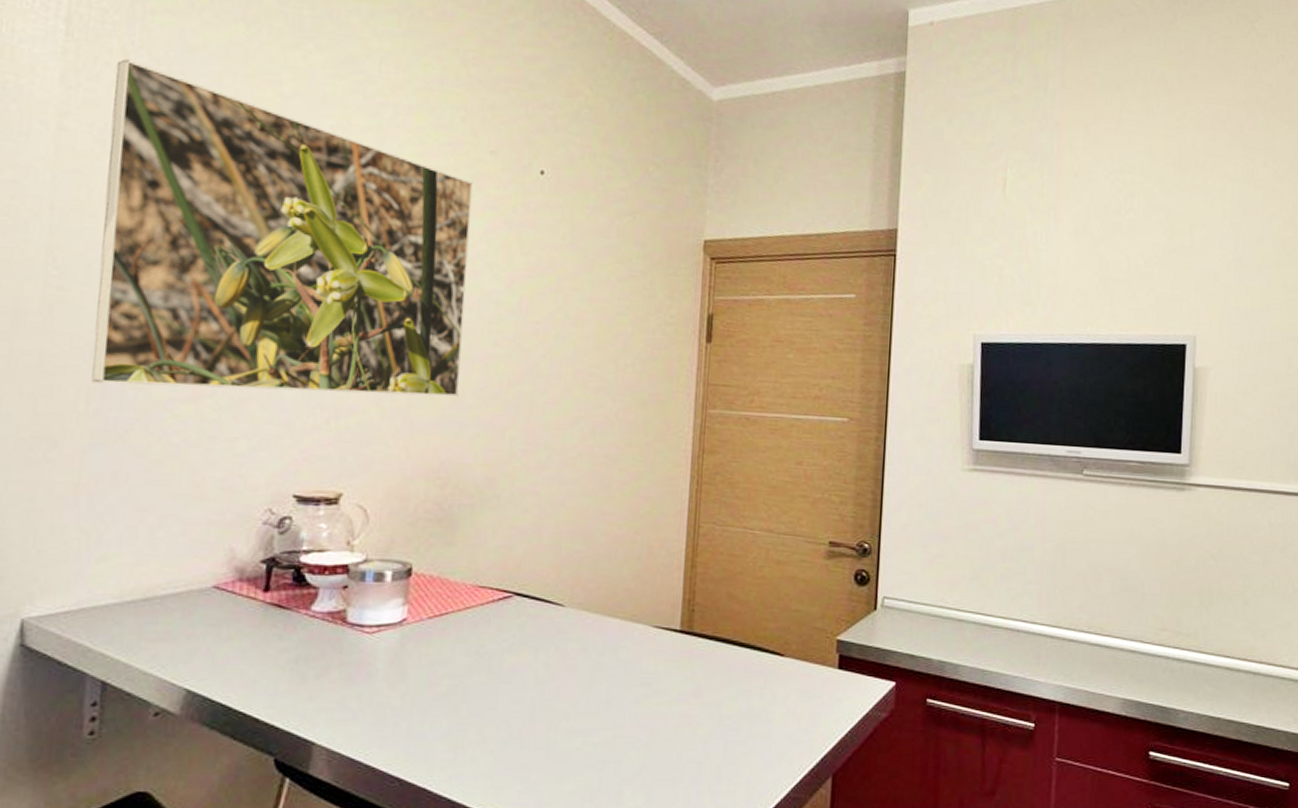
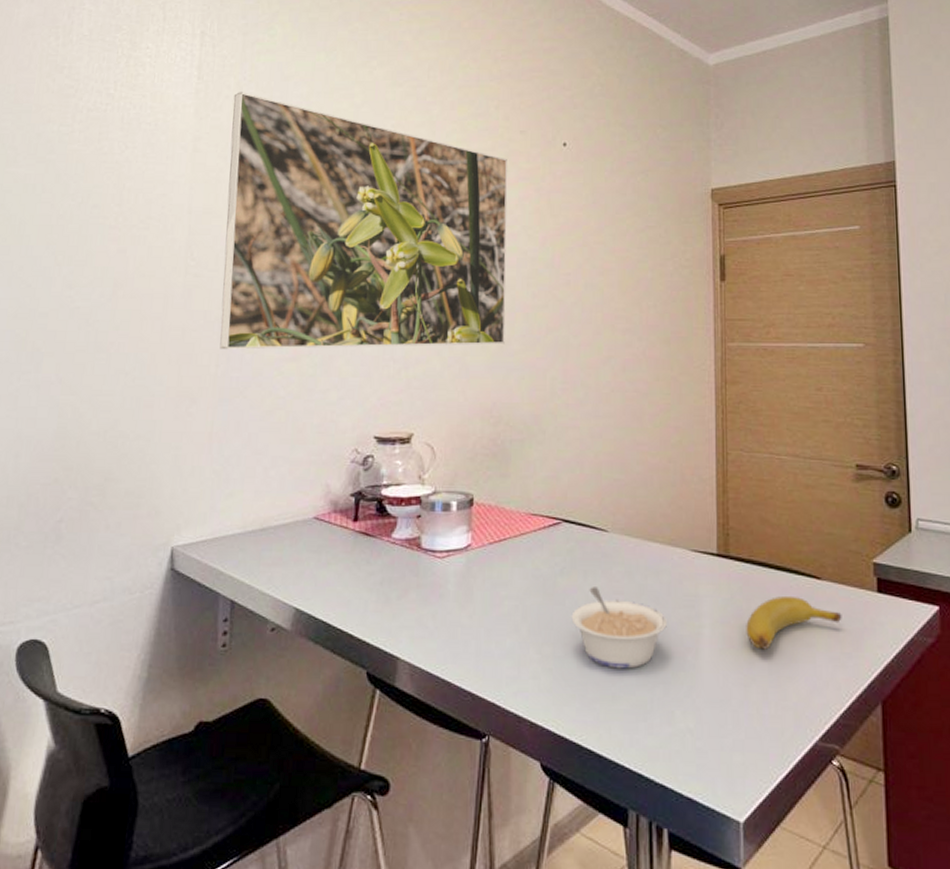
legume: none [518,664,622,749] -> present [571,587,667,669]
banana: none [704,673,802,727] -> present [746,596,842,650]

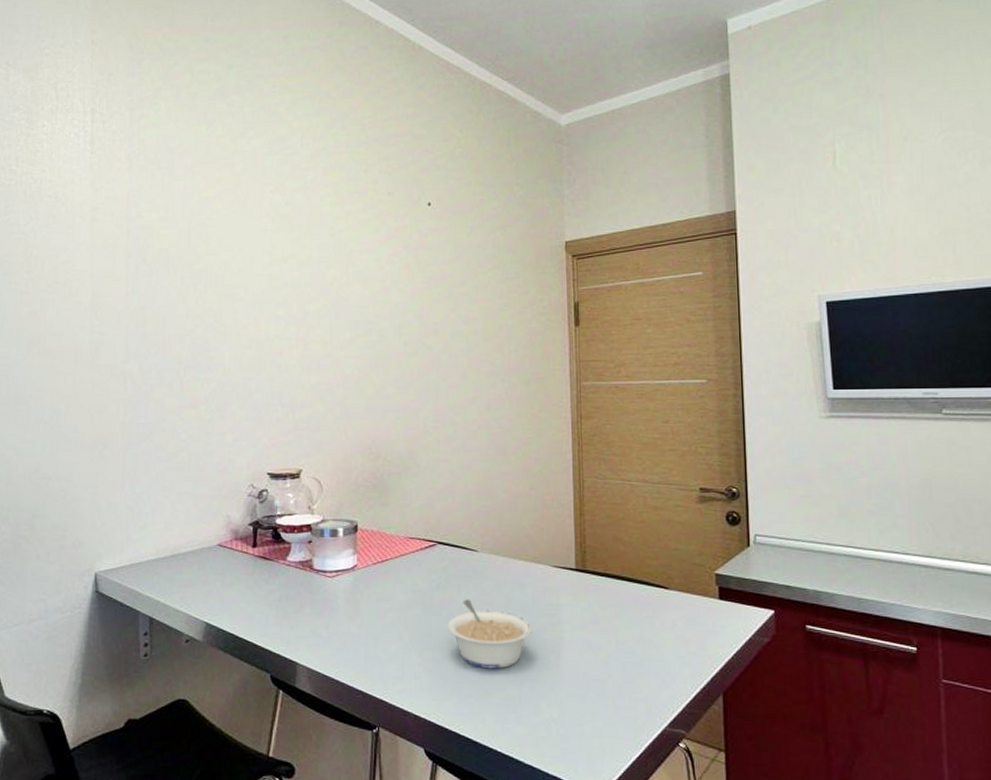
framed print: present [219,92,508,350] -> none [124,164,381,399]
banana: present [746,596,842,650] -> none [602,605,688,650]

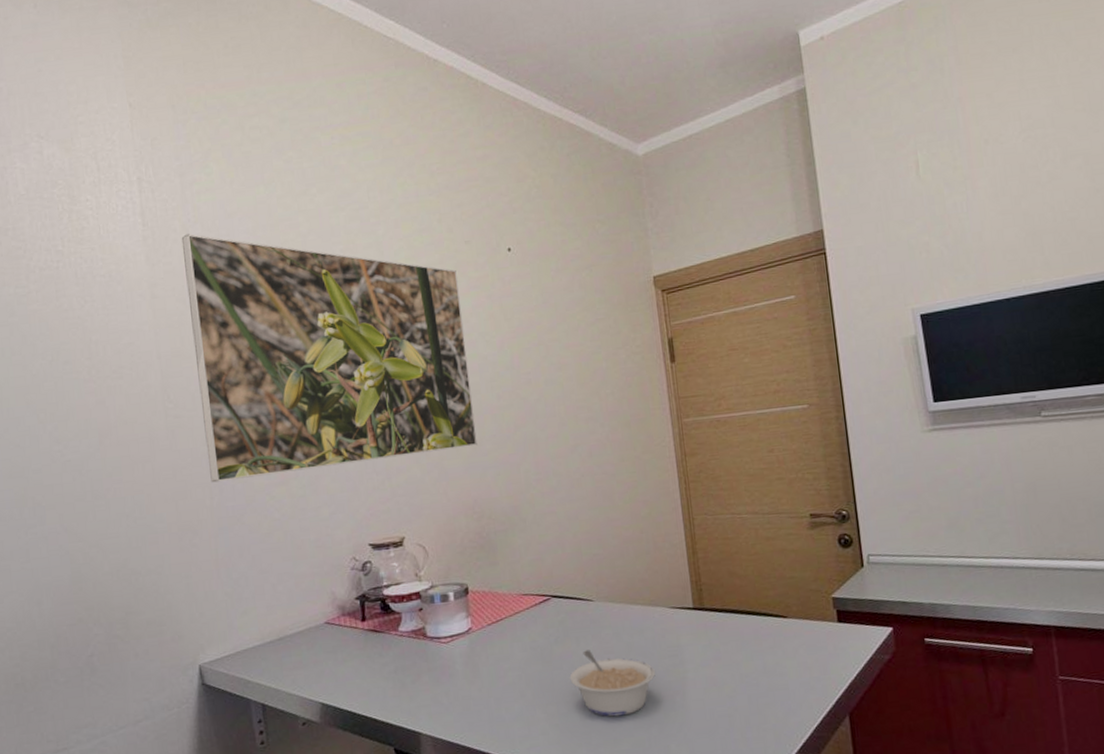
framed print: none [124,164,381,399] -> present [181,233,478,483]

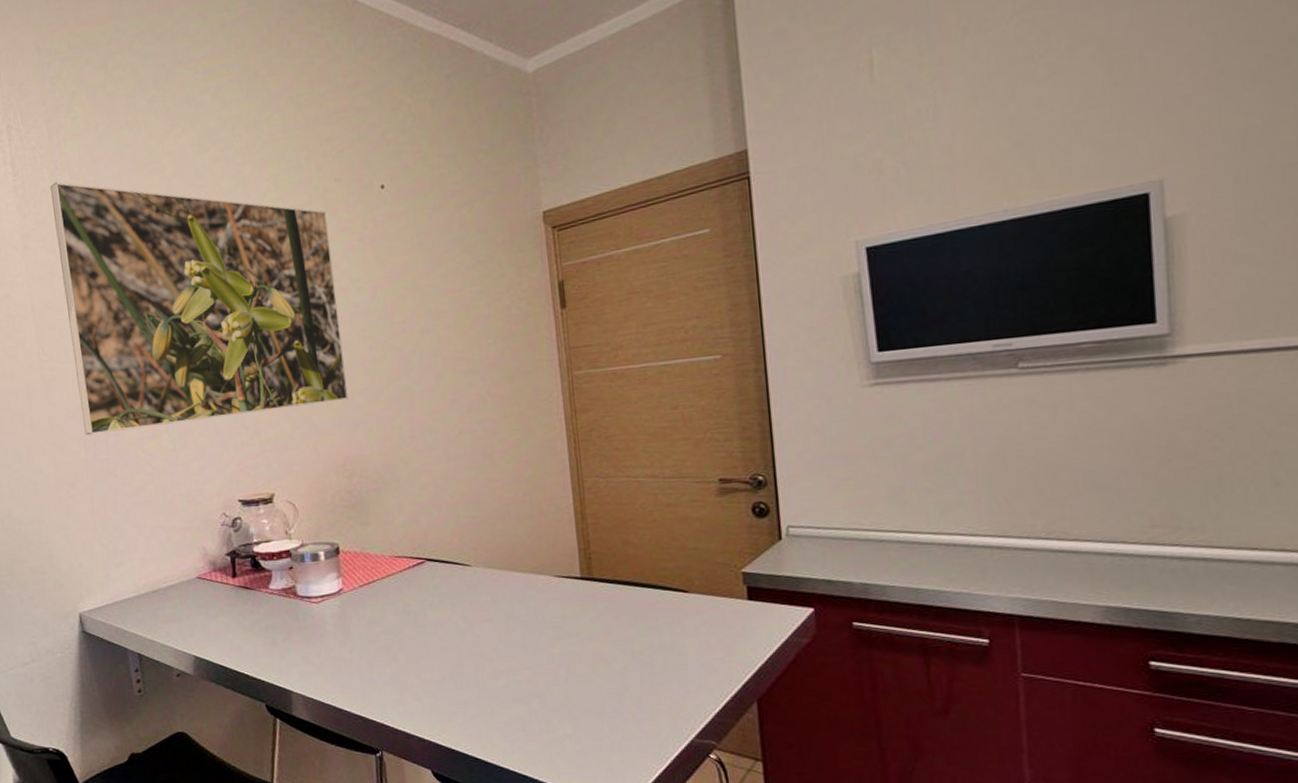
legume: present [569,650,655,717] -> none [444,617,537,687]

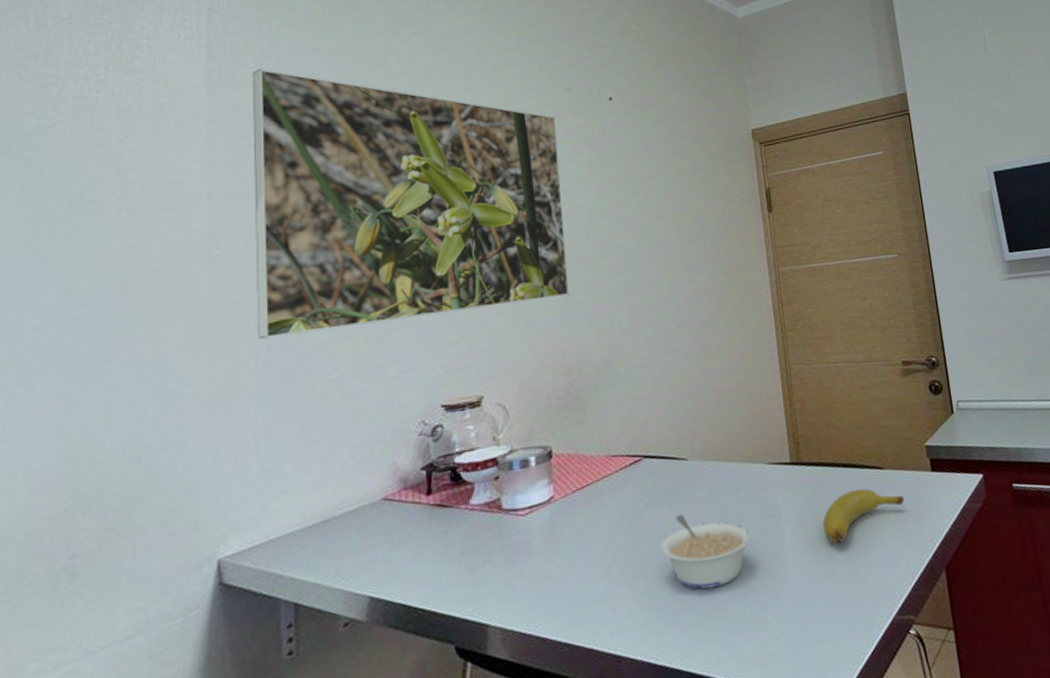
legume: none [444,617,537,687] -> present [660,514,752,590]
banana: none [615,611,713,661] -> present [822,488,905,543]

